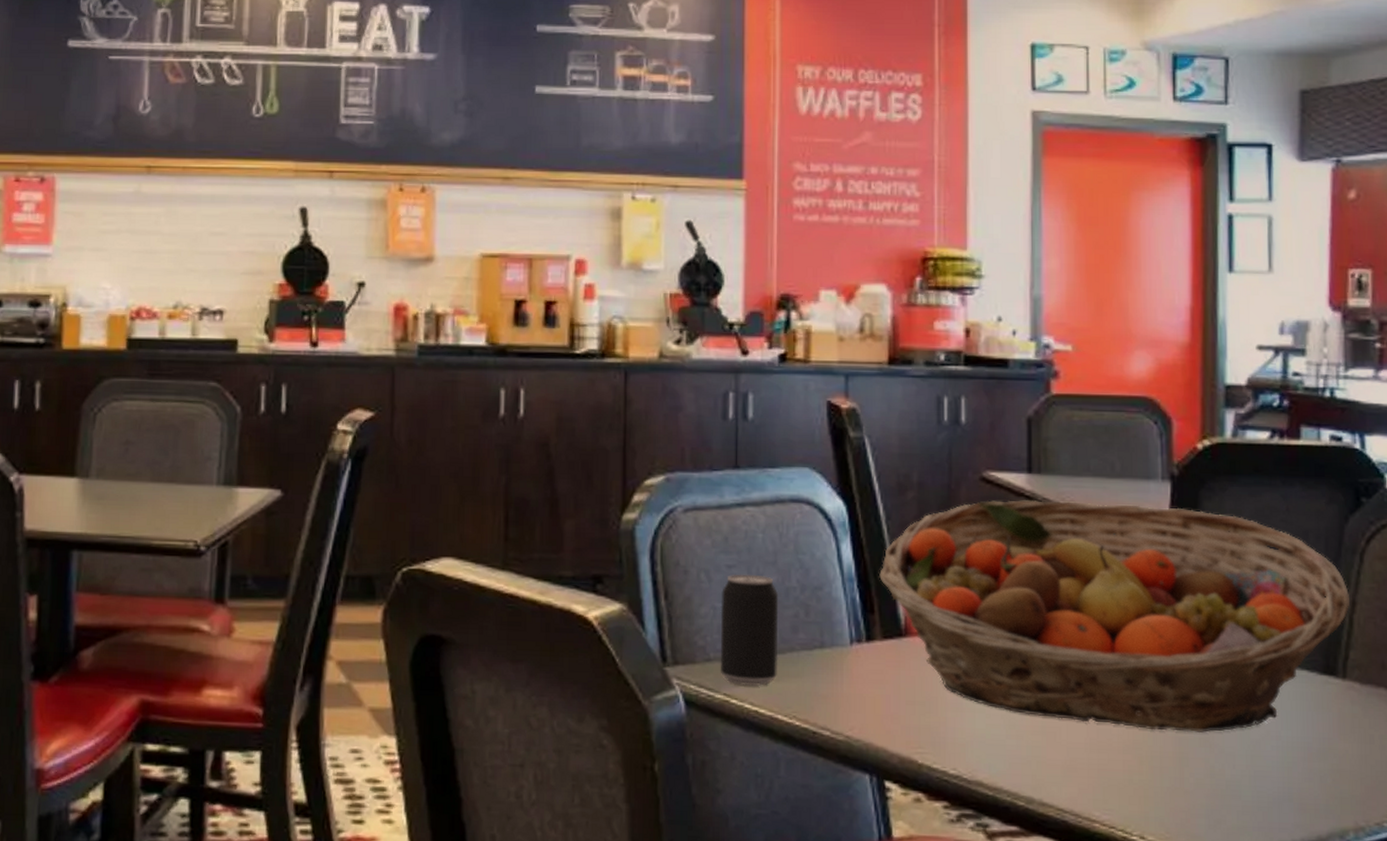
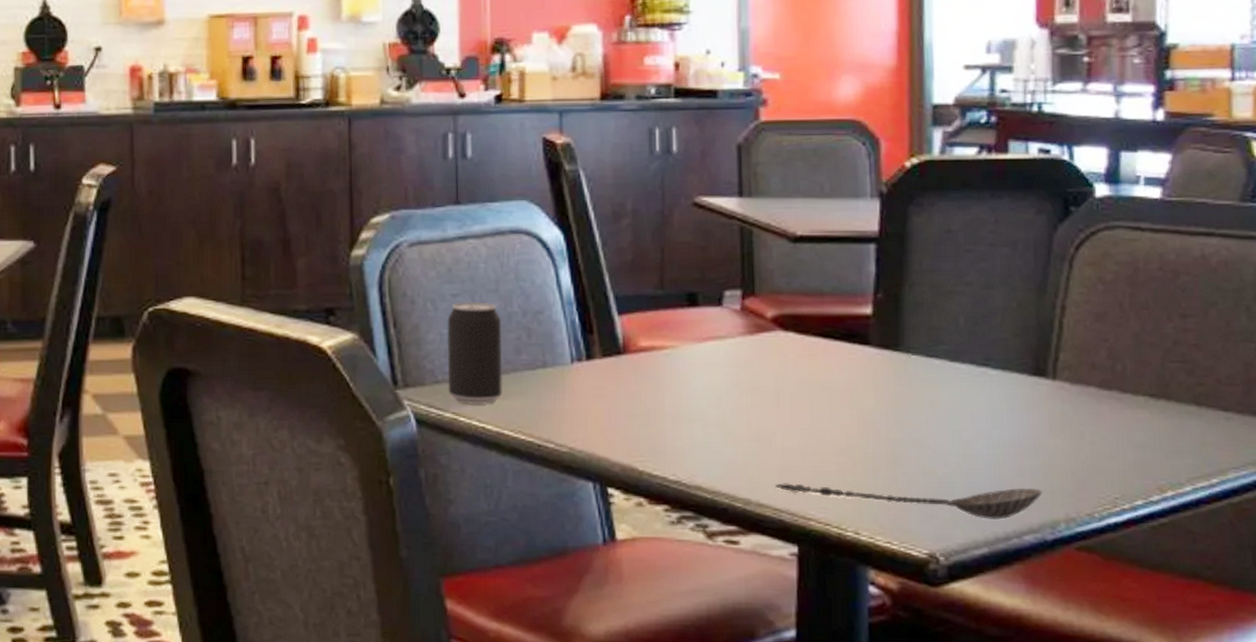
fruit basket: present [879,500,1351,733] -> none [597,222,1060,434]
spoon: none [1059,781,1332,827] -> present [775,483,1043,519]

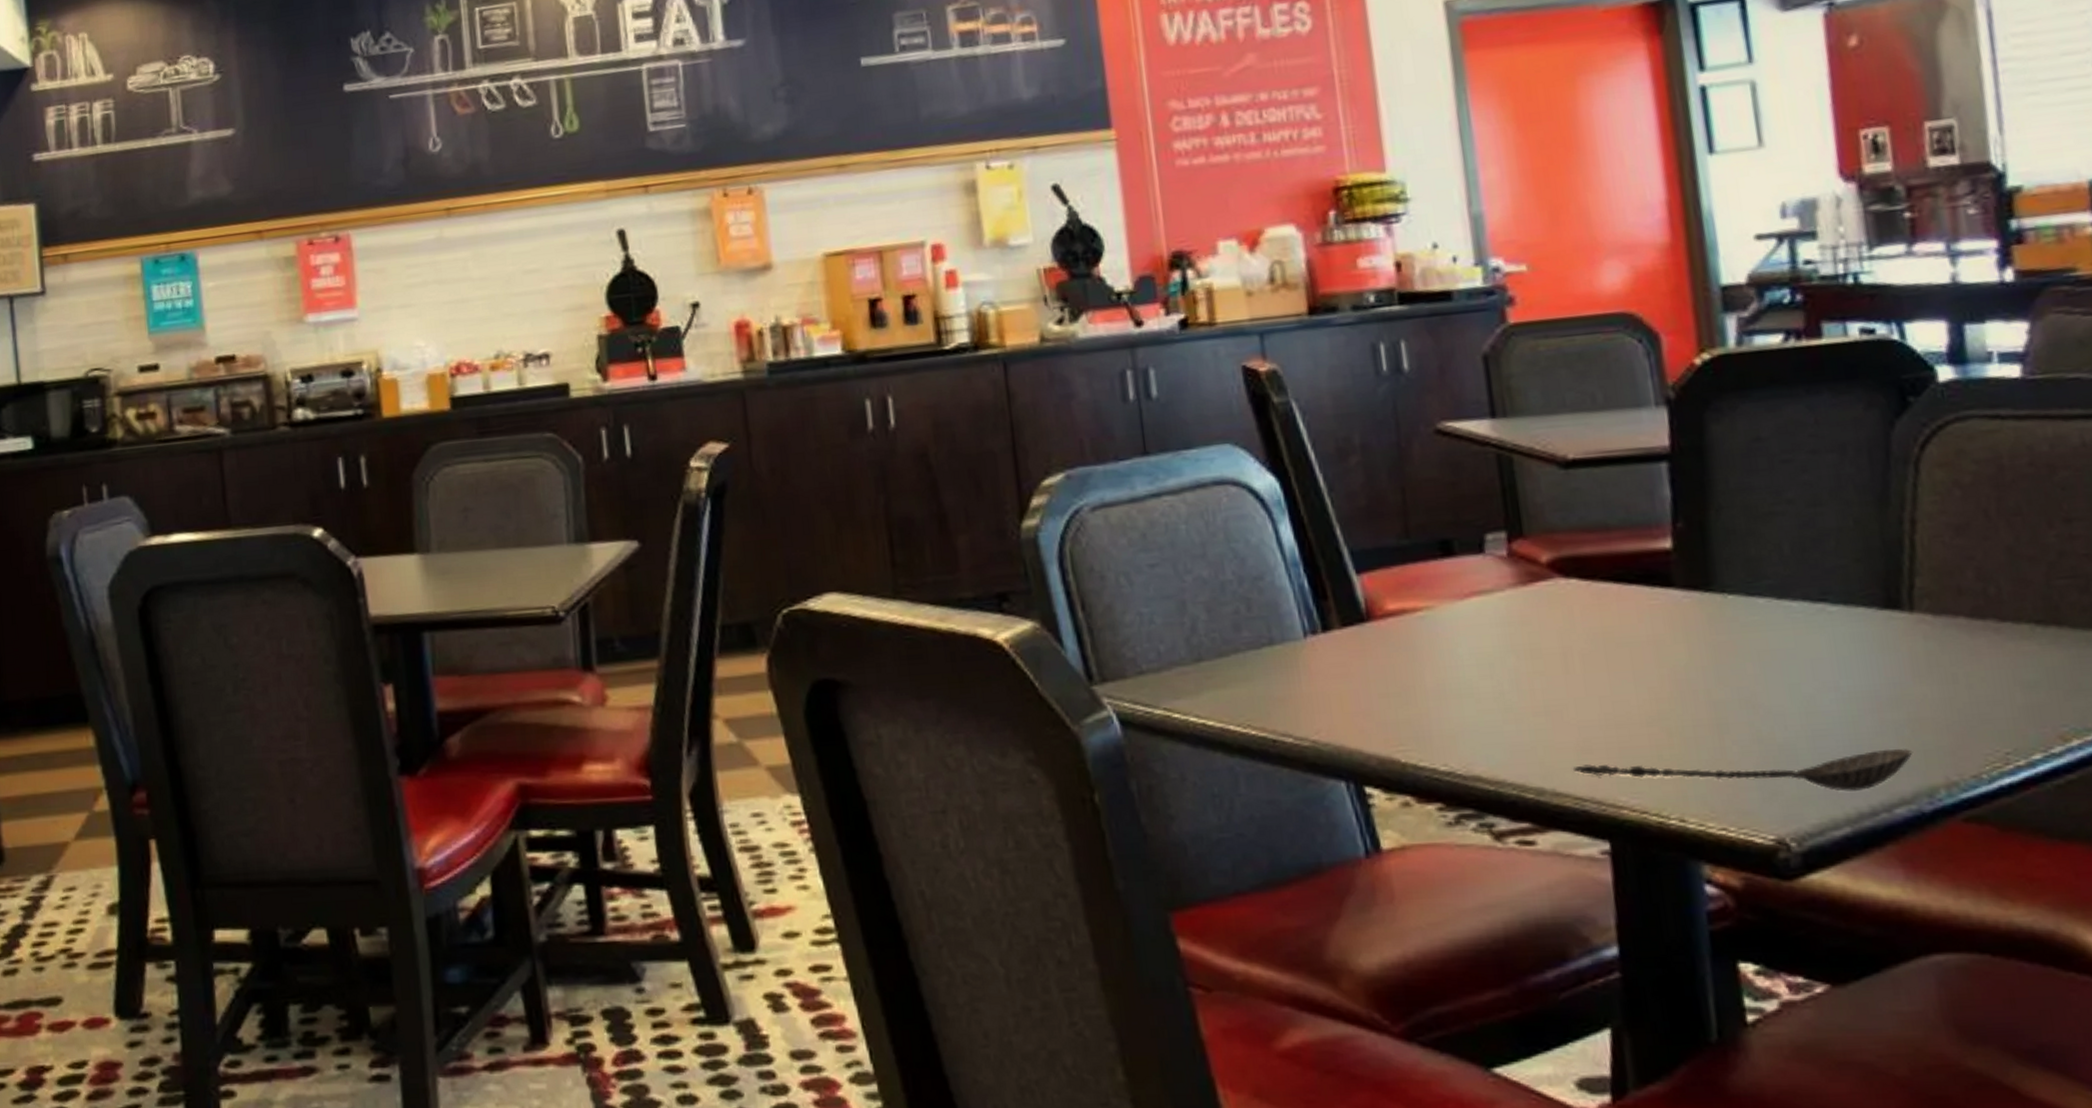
beverage can: present [446,302,503,405] -> none [1146,571,1223,698]

